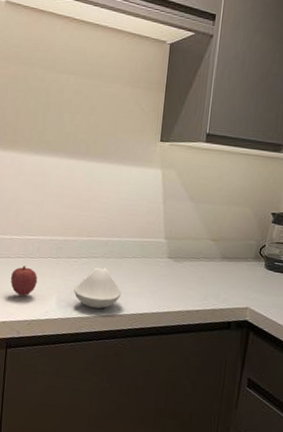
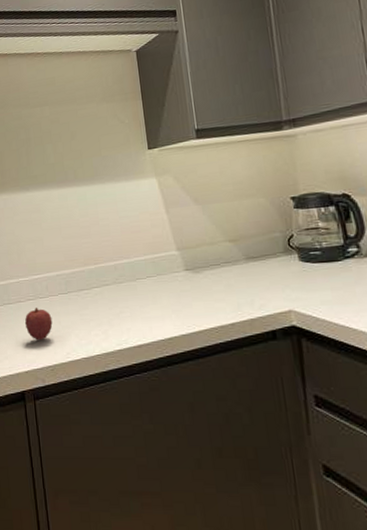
spoon rest: present [74,267,122,309] -> none [91,294,144,341]

